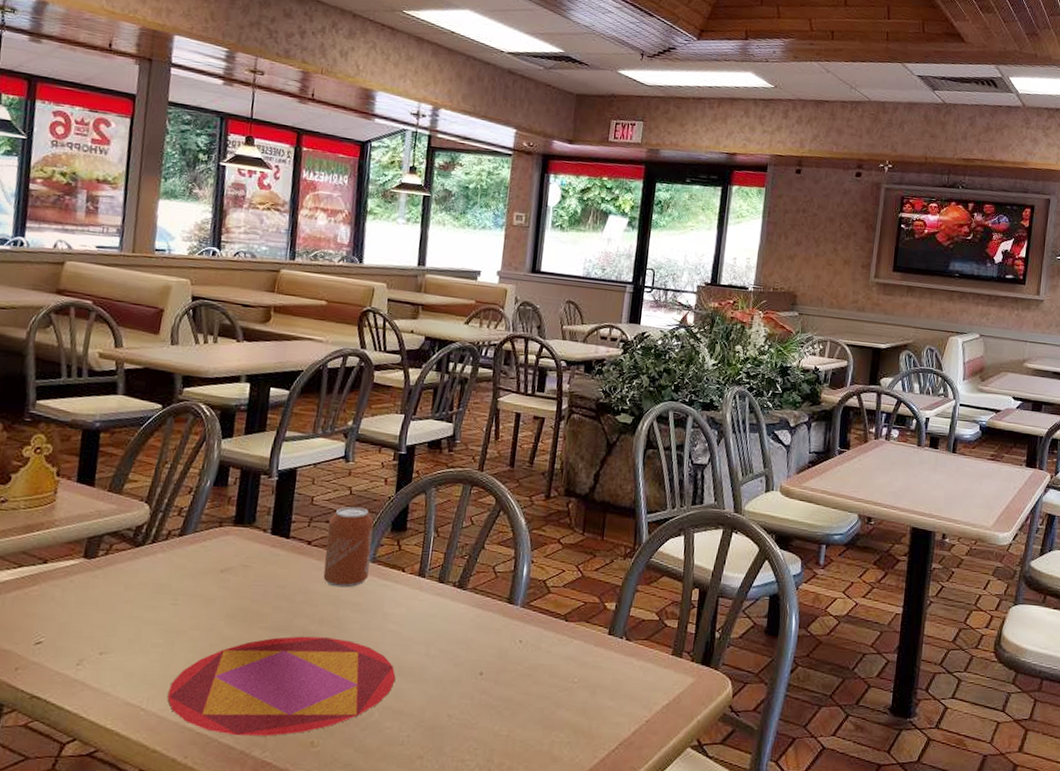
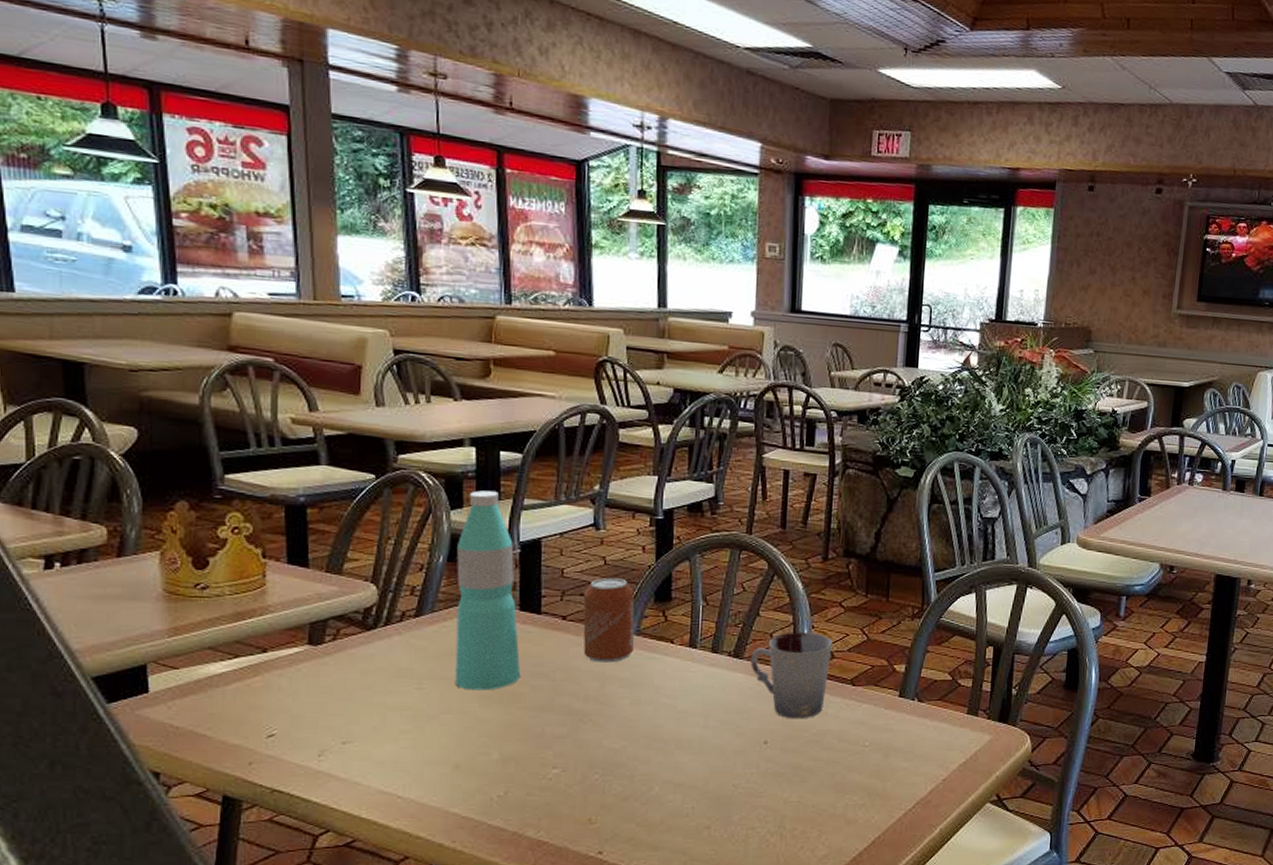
plate: present [166,636,396,736] -> none [424,714,674,818]
water bottle: none [206,422,273,609] -> present [455,490,521,691]
cup: none [473,565,550,652] -> present [750,632,833,719]

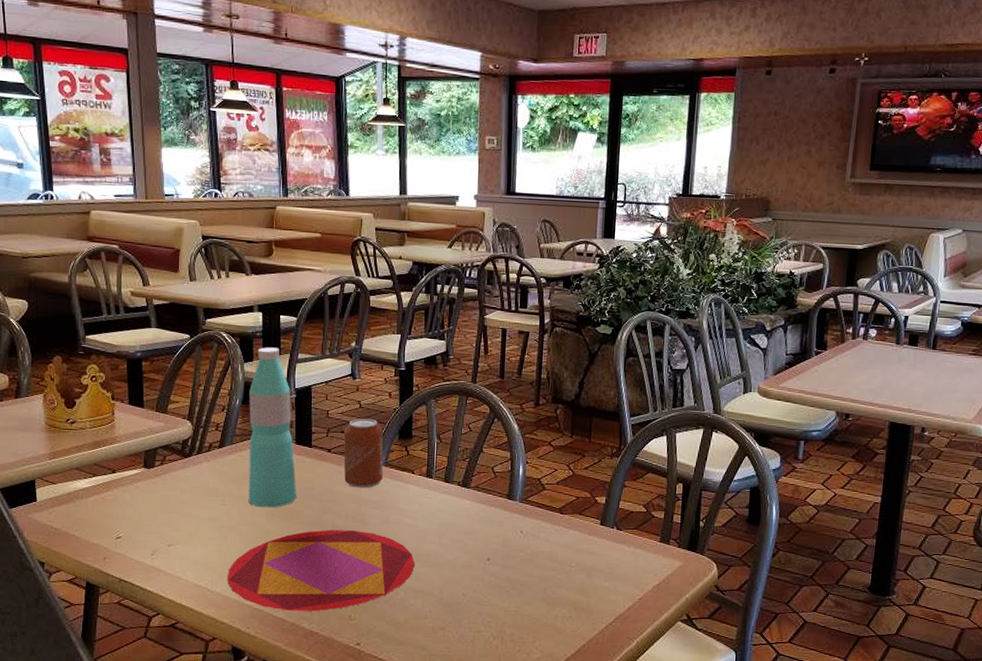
plate: none [424,714,674,818] -> present [226,529,415,611]
cup: present [750,632,833,719] -> none [476,466,544,541]

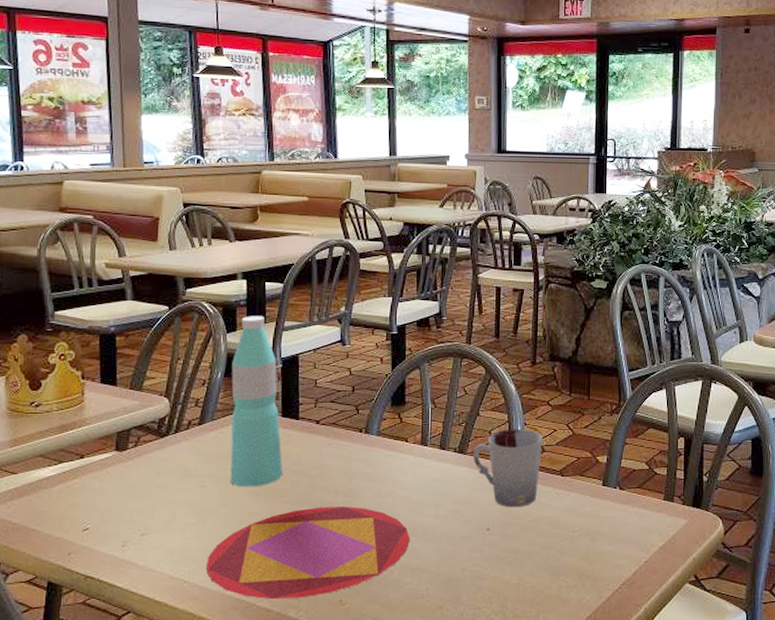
can: present [343,418,384,488] -> none [333,387,375,460]
cup: none [476,466,544,541] -> present [473,429,543,508]

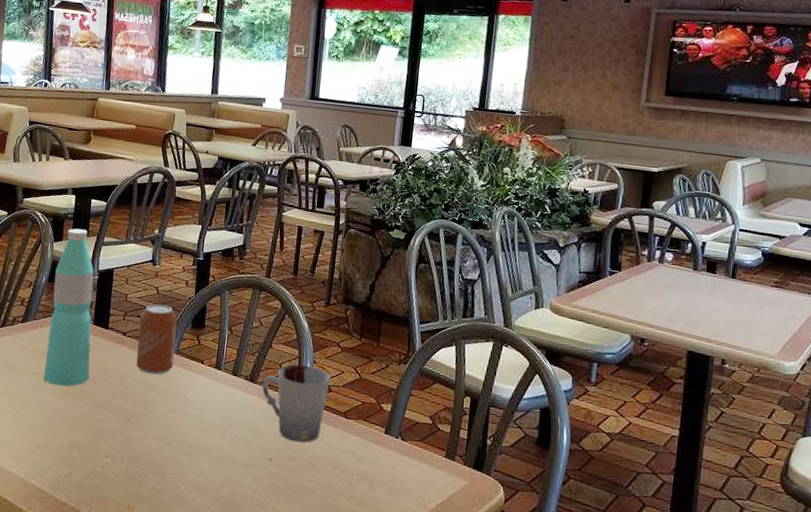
plate: present [205,507,410,600] -> none [14,413,197,498]
can: none [333,387,375,460] -> present [136,304,177,375]

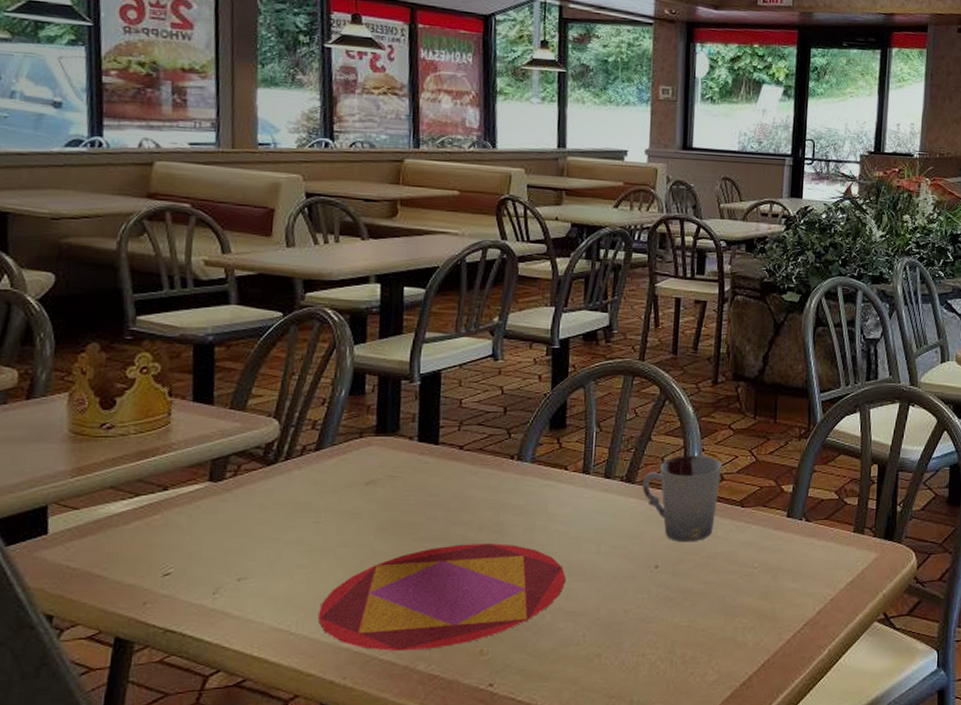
plate: none [14,413,197,498] -> present [317,543,566,652]
water bottle: present [43,228,94,387] -> none [352,325,417,523]
can: present [136,304,177,375] -> none [479,407,530,491]

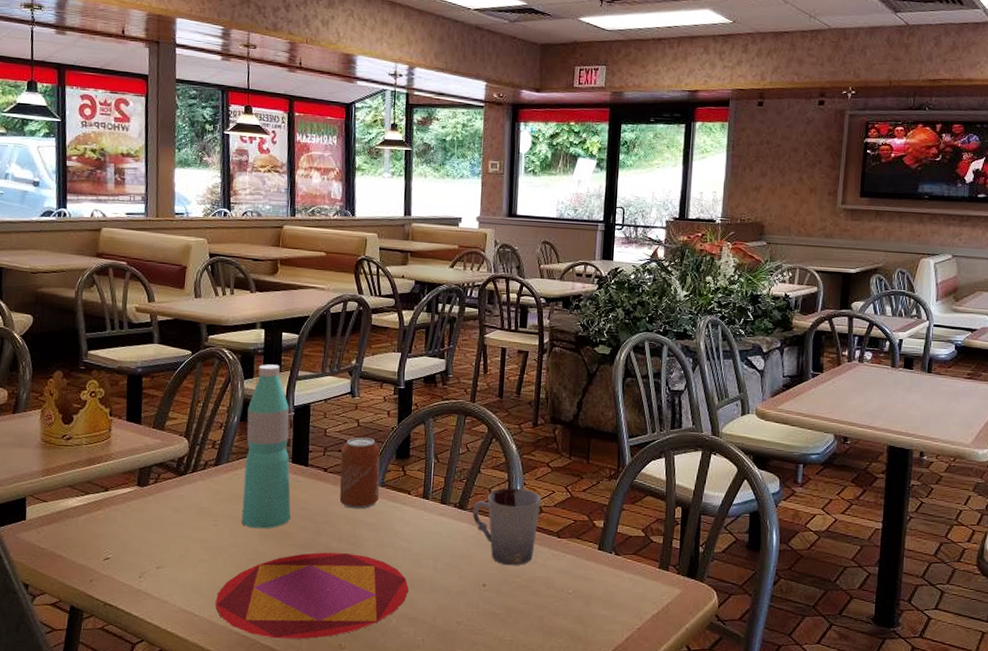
water bottle: none [352,325,417,523] -> present [241,364,291,529]
can: none [479,407,530,491] -> present [339,437,380,509]

